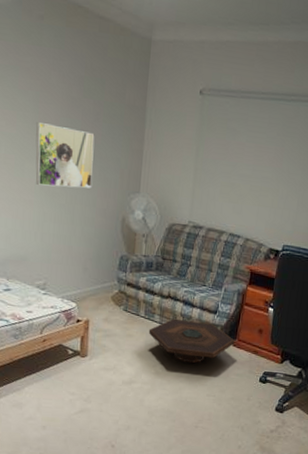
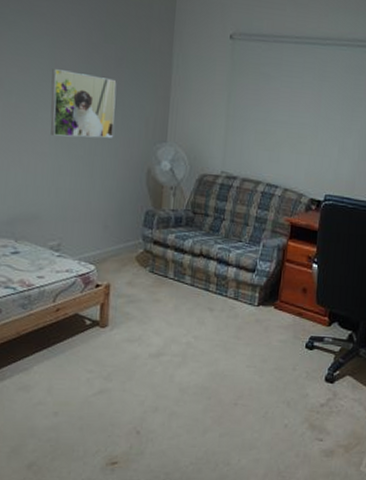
side table: present [148,318,235,364] -> none [178,279,276,330]

